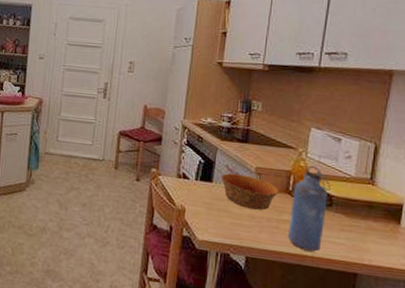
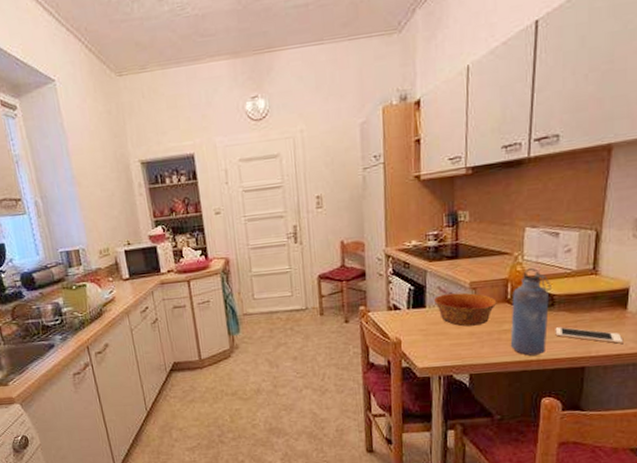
cell phone: none [331,228,396,257] -> present [555,327,624,344]

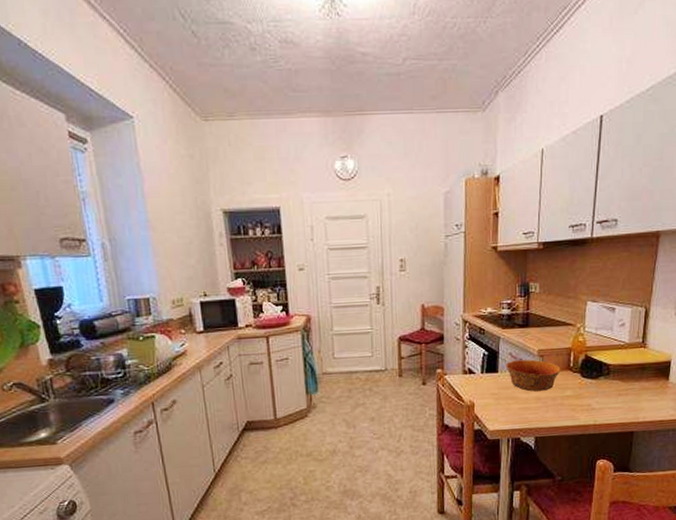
water bottle: present [510,267,551,356] -> none [571,338,608,421]
cell phone: present [555,327,624,344] -> none [610,394,666,411]

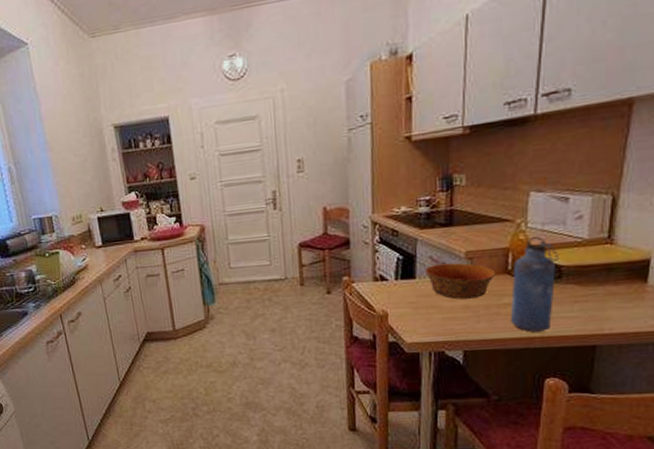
water bottle: none [571,338,608,421] -> present [510,236,559,332]

